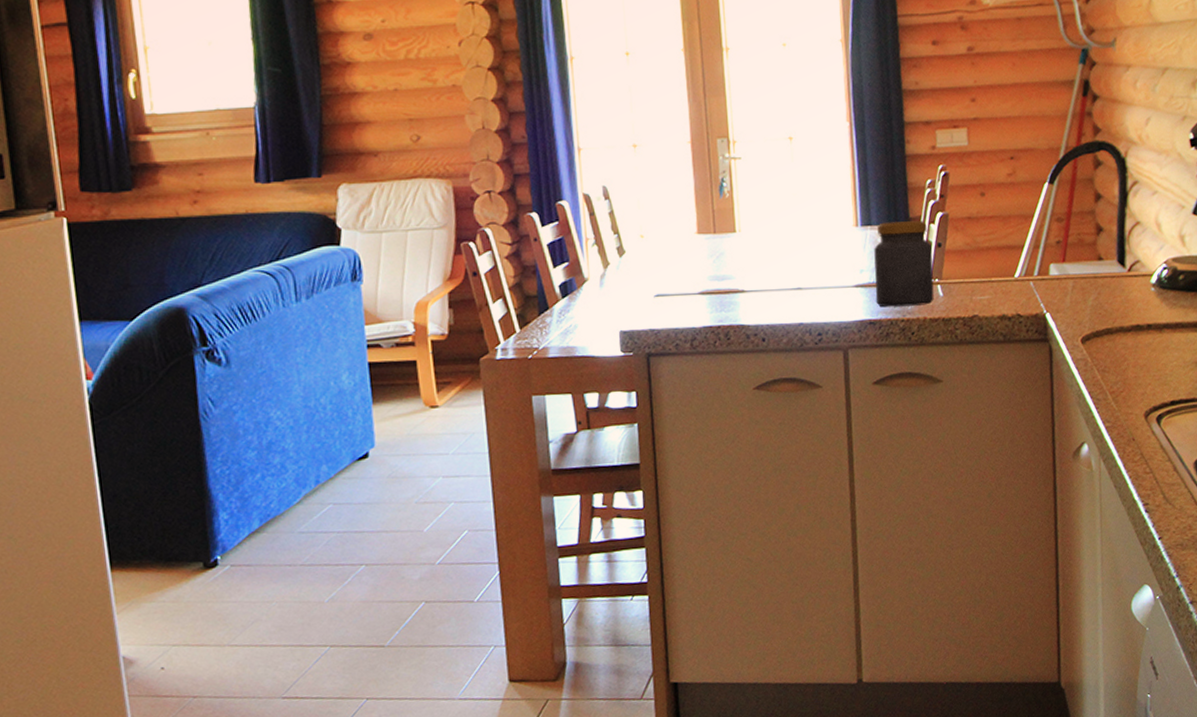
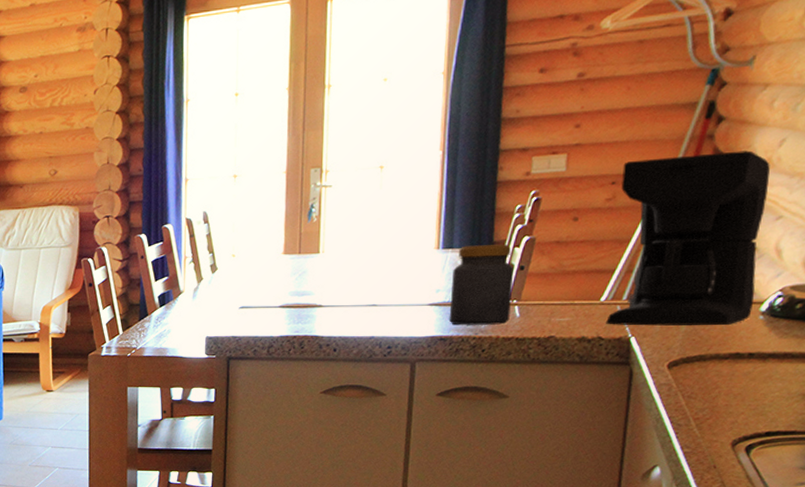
coffee maker: none [1018,128,1145,302] -> present [606,150,770,326]

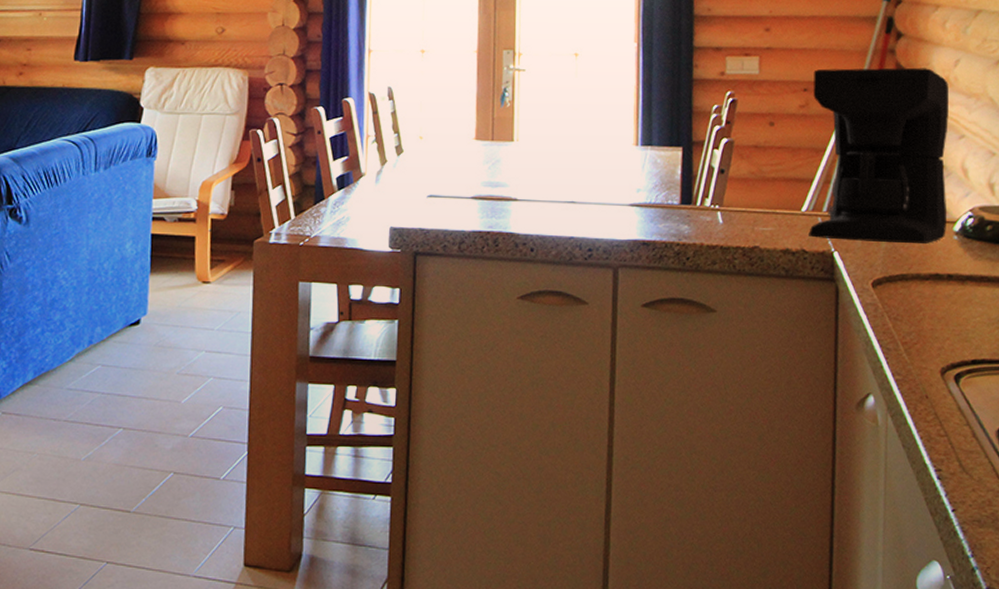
jar: present [449,244,515,325] -> none [651,144,715,231]

